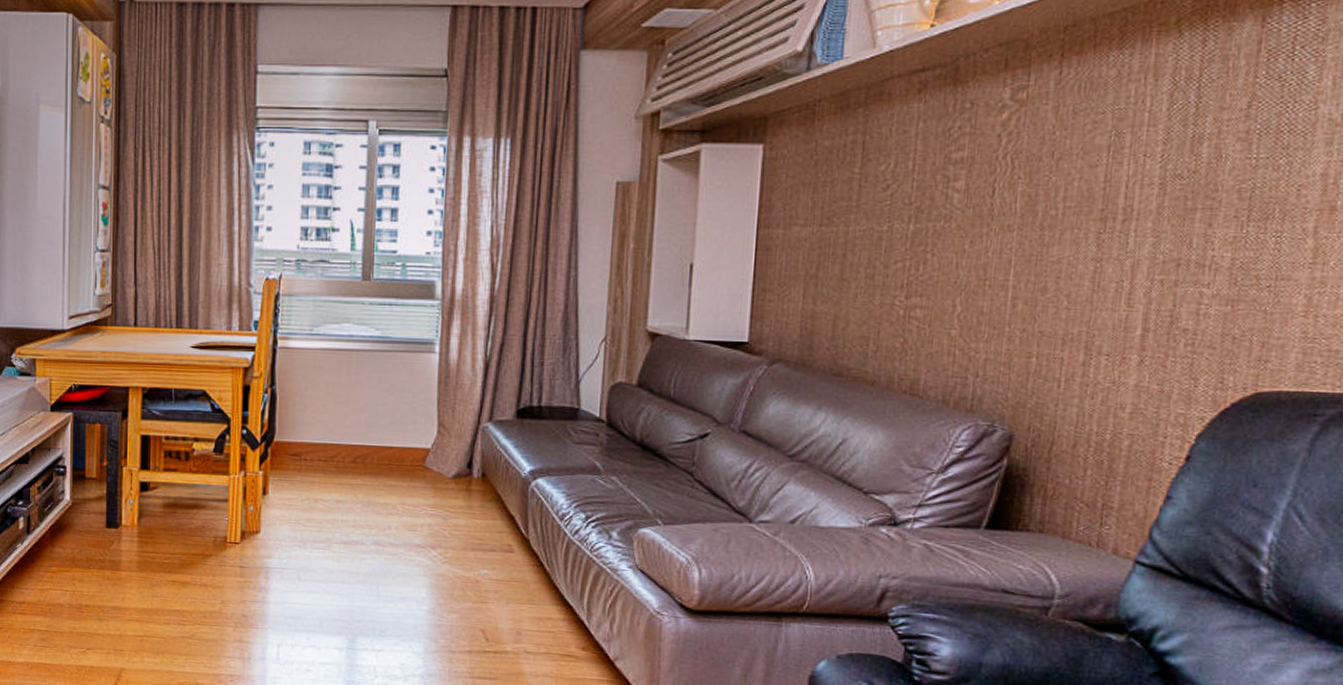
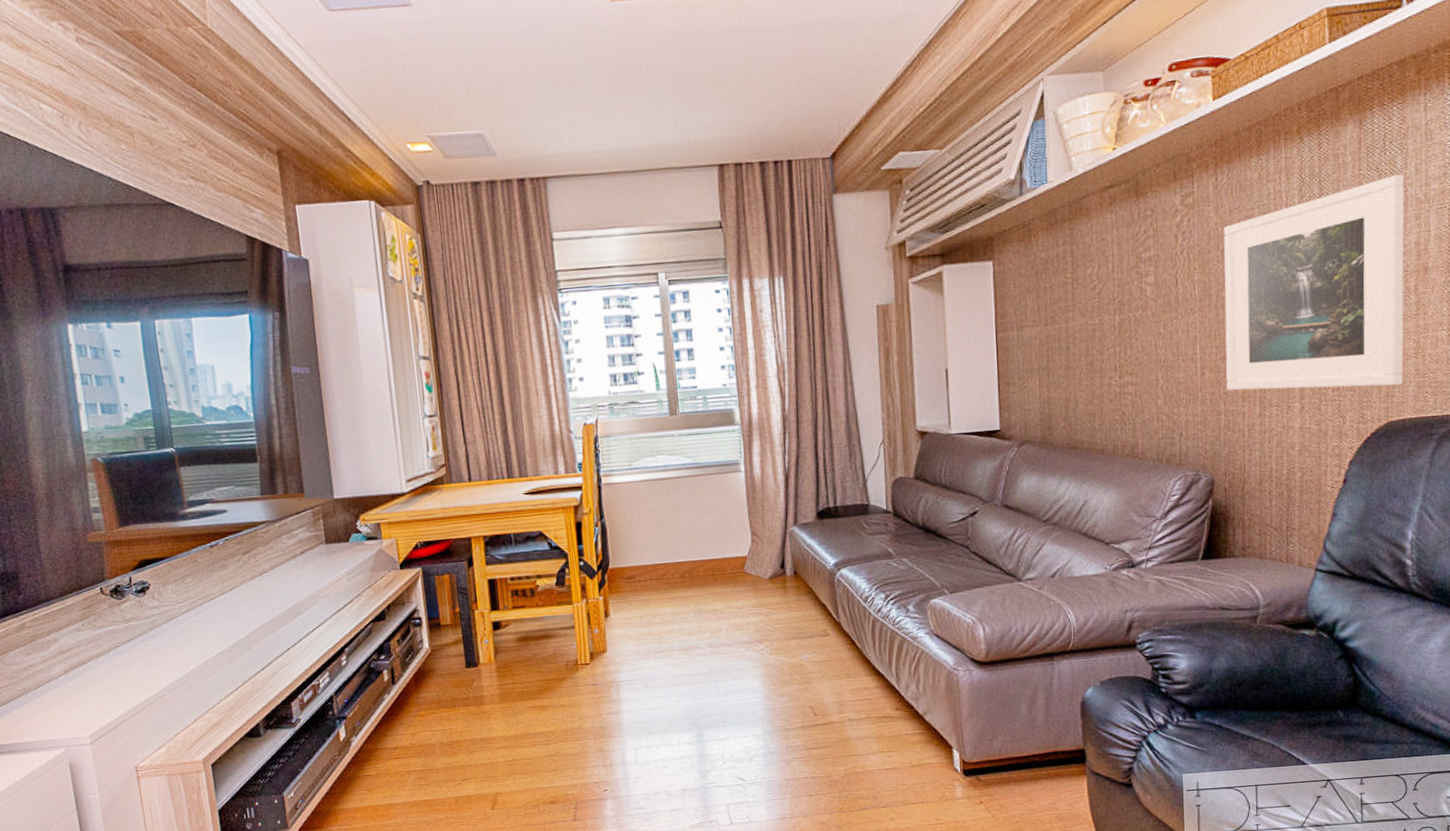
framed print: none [1042,88,1317,348] -> present [1224,175,1405,391]

